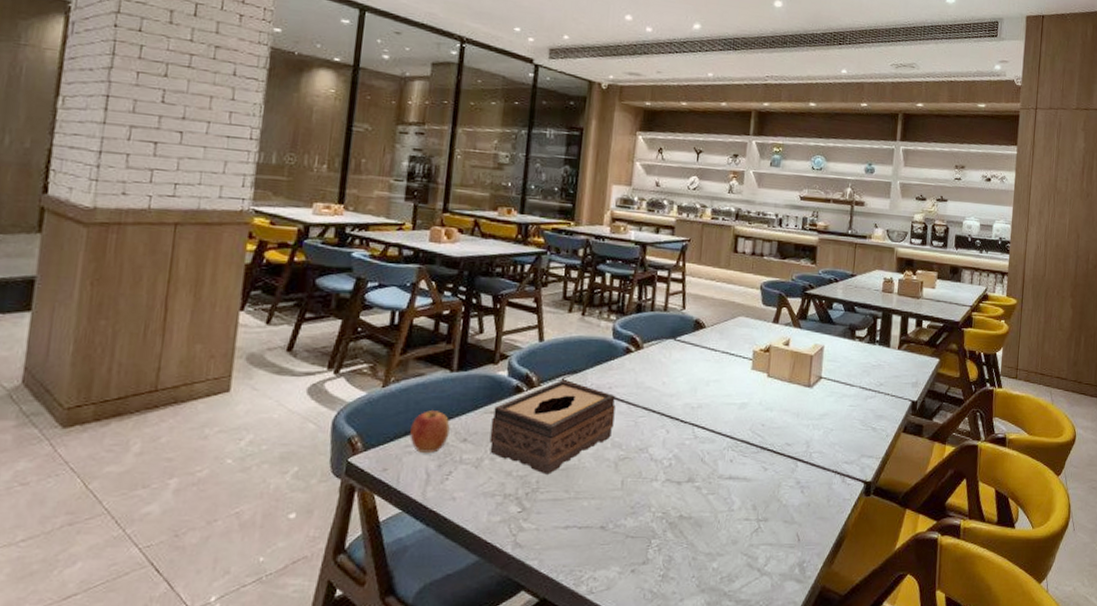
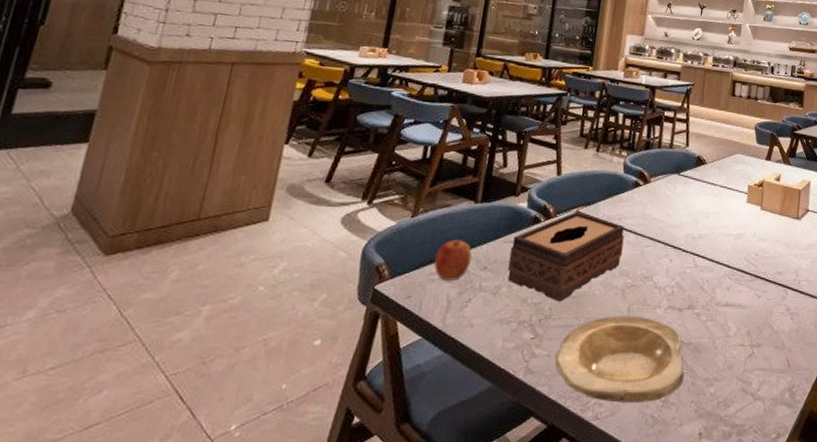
plate: none [544,489,685,577] -> present [554,315,685,403]

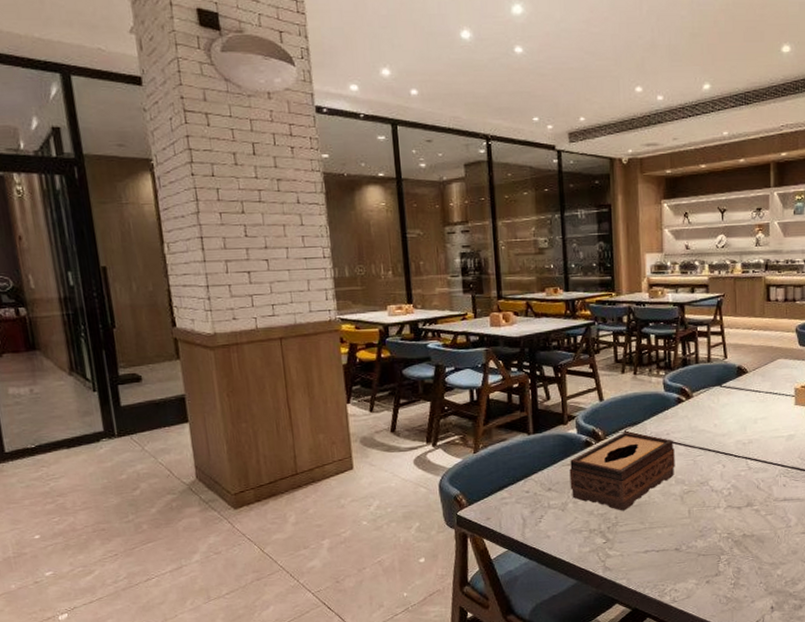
apple: present [434,240,472,281] -> none [503,468,536,503]
plate: present [554,315,685,403] -> none [628,516,751,588]

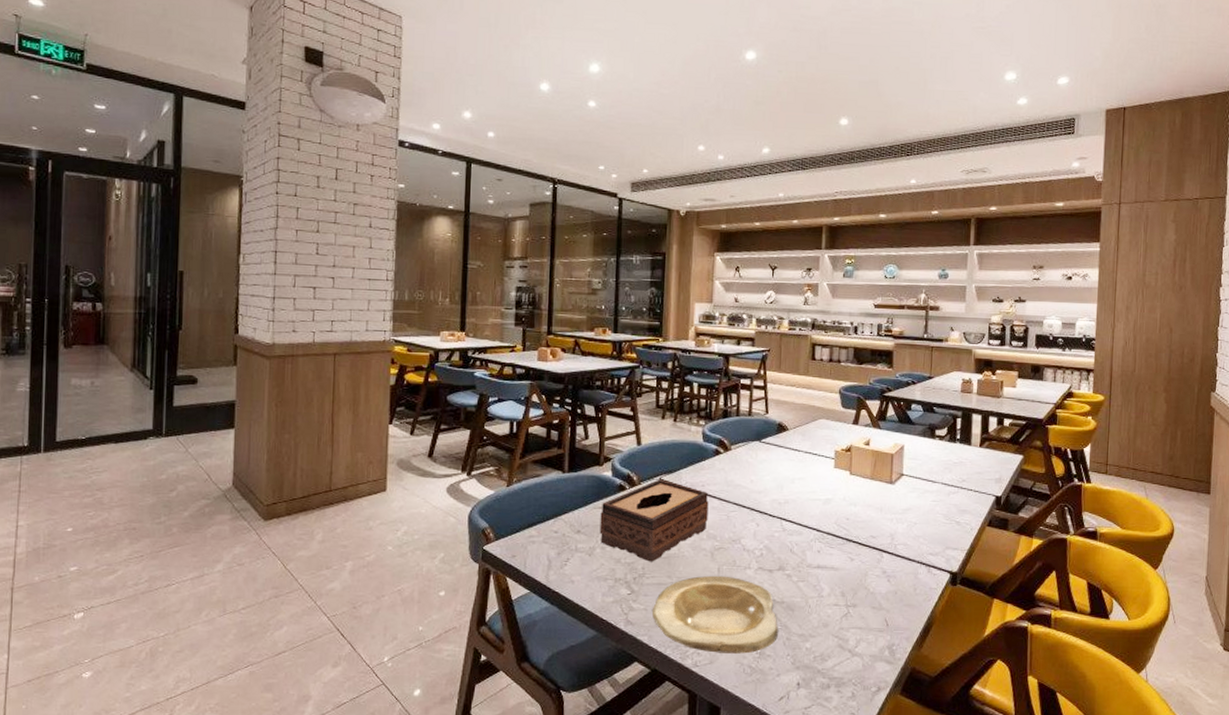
plate: none [628,516,751,588] -> present [651,575,779,654]

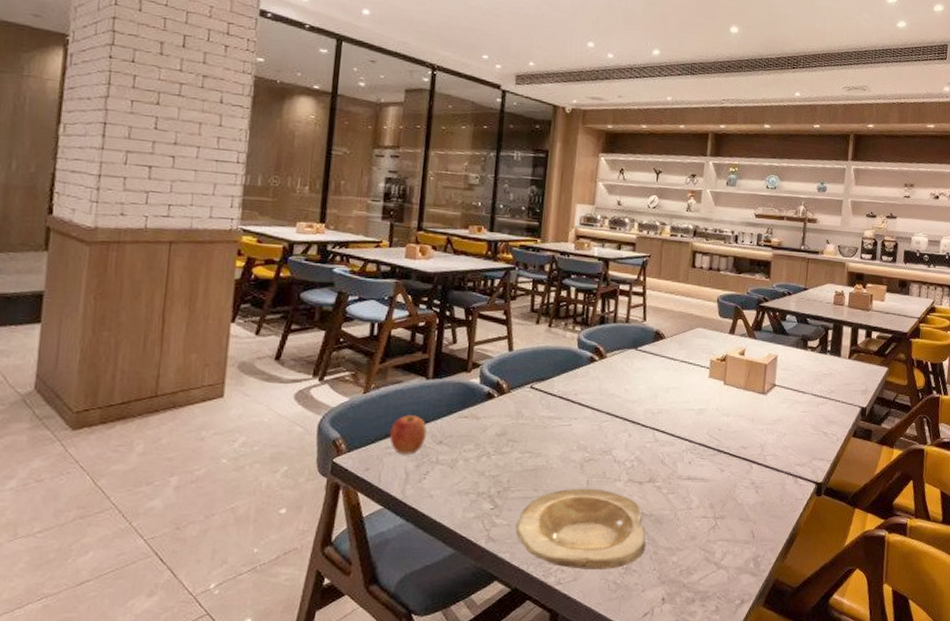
apple: none [532,506,565,543] -> present [389,415,427,454]
tissue box: present [599,479,709,562] -> none [463,387,581,475]

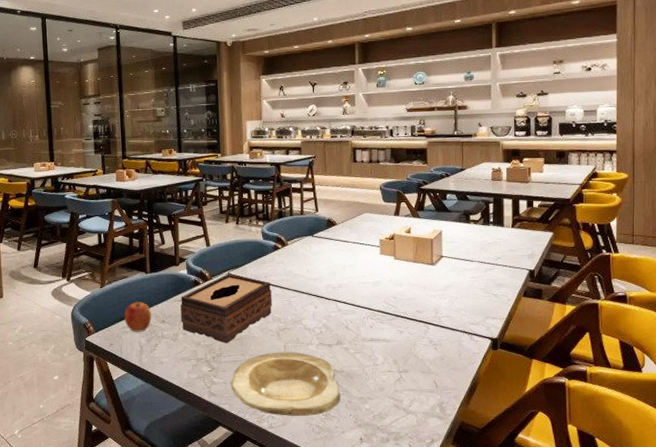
tissue box: none [463,387,581,475] -> present [180,274,272,343]

